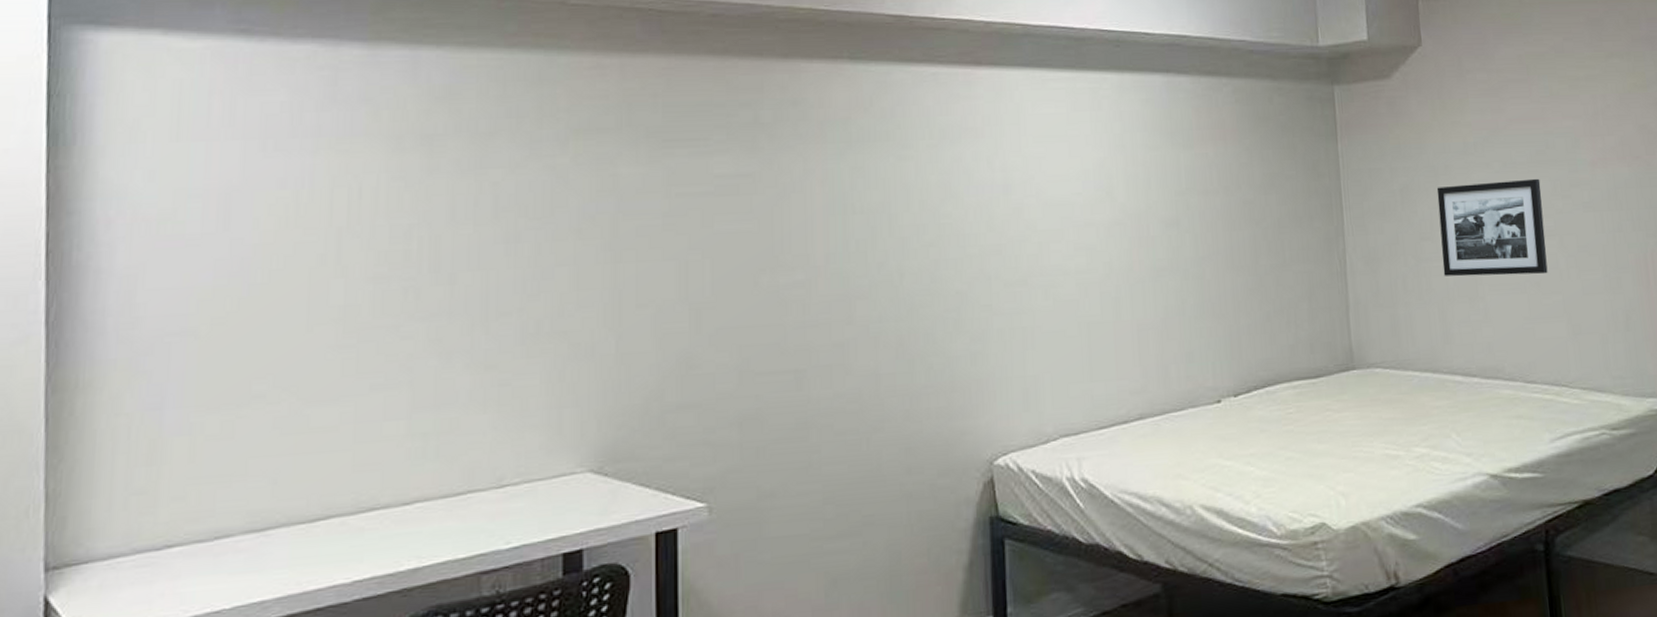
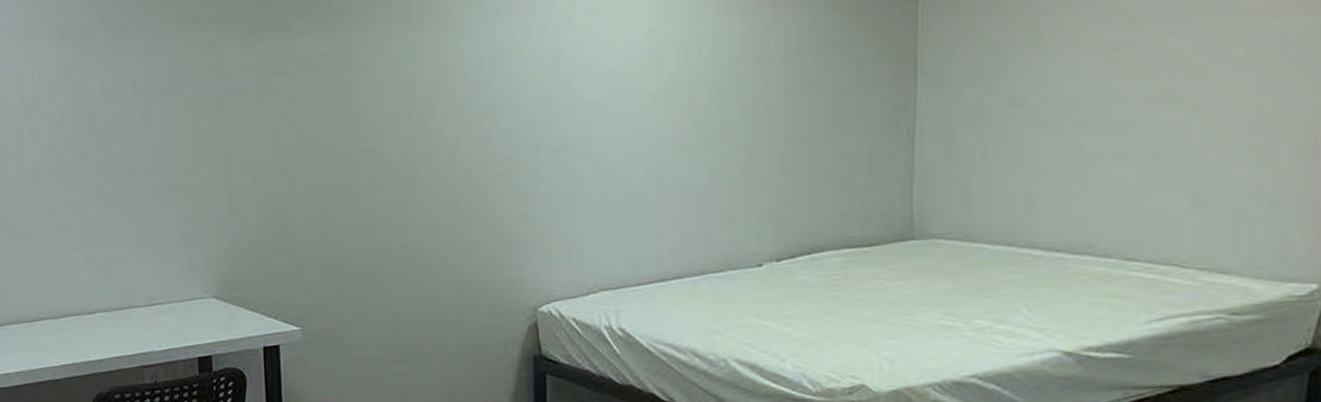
picture frame: present [1436,178,1548,277] -> none [1034,33,1179,146]

